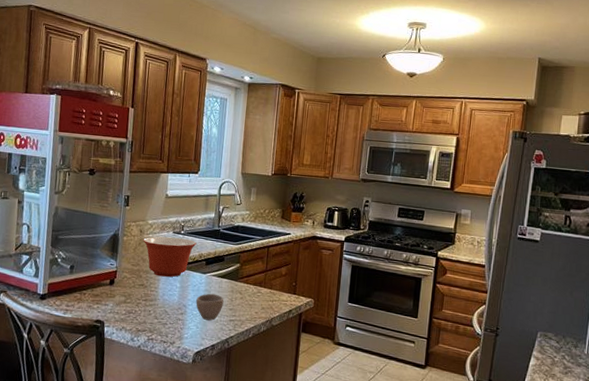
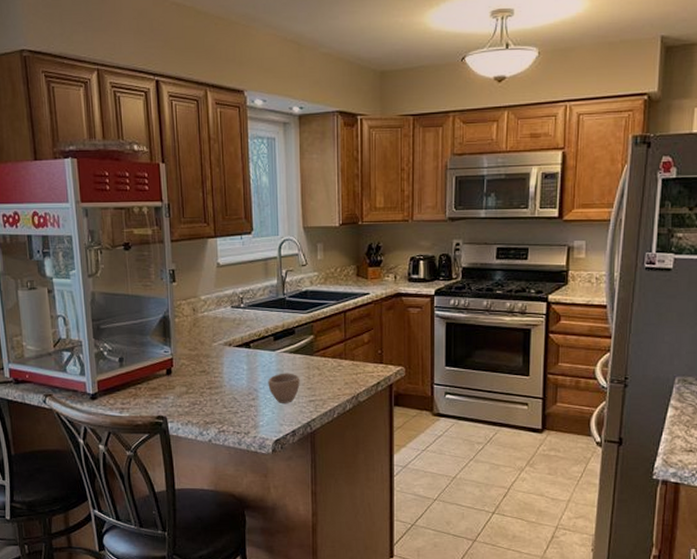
mixing bowl: present [143,236,197,277] -> none [197,312,260,360]

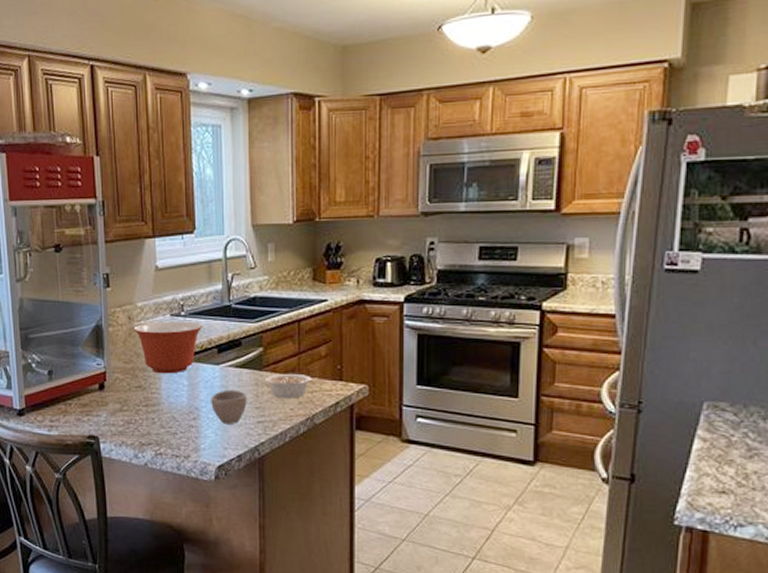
mixing bowl: none [197,312,260,360] -> present [133,321,203,374]
legume: none [316,357,362,380] -> present [265,373,319,399]

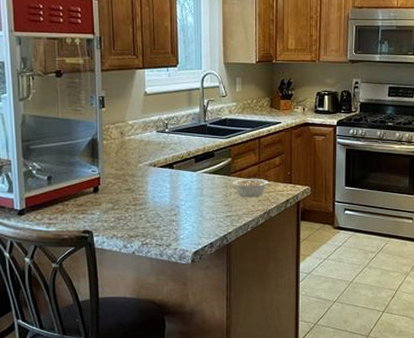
mixing bowl: present [133,321,203,374] -> none [125,136,183,179]
cup: present [211,389,247,424] -> none [189,191,218,218]

